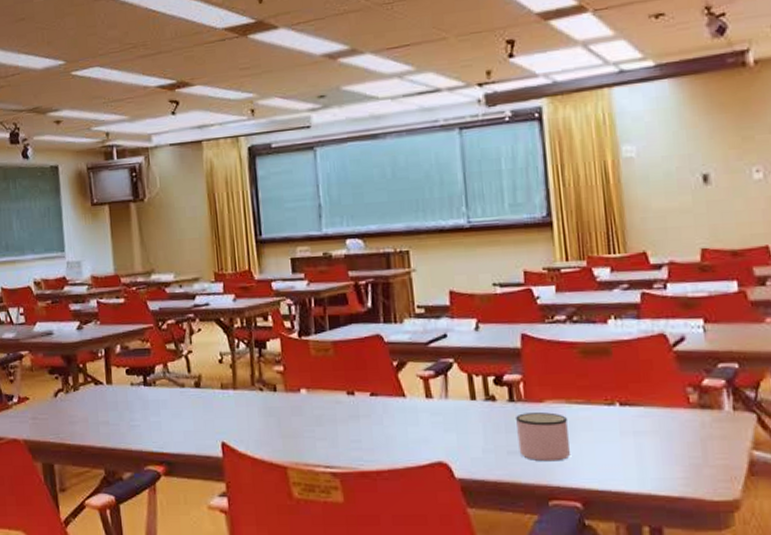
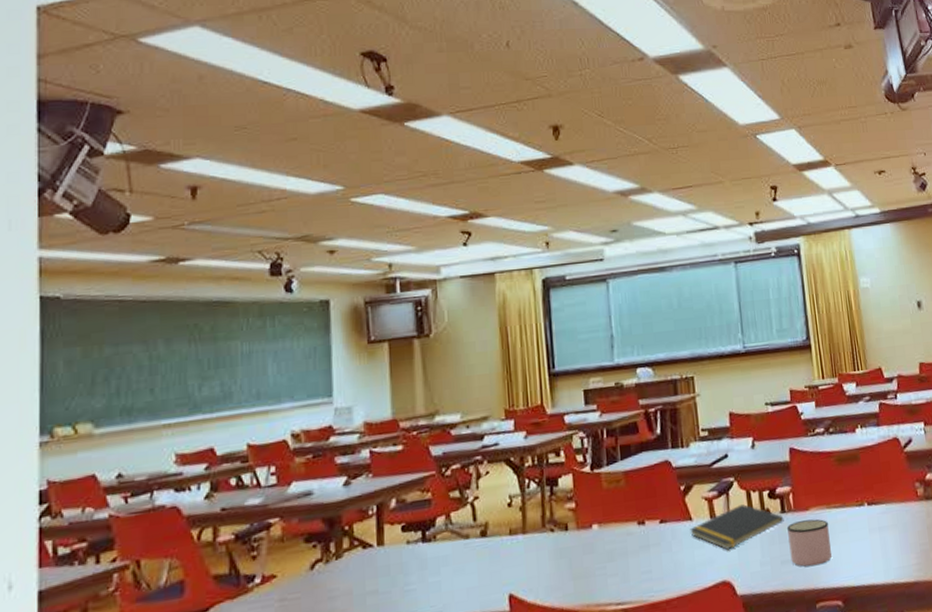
notepad: none [403,388,512,431] -> present [690,504,784,550]

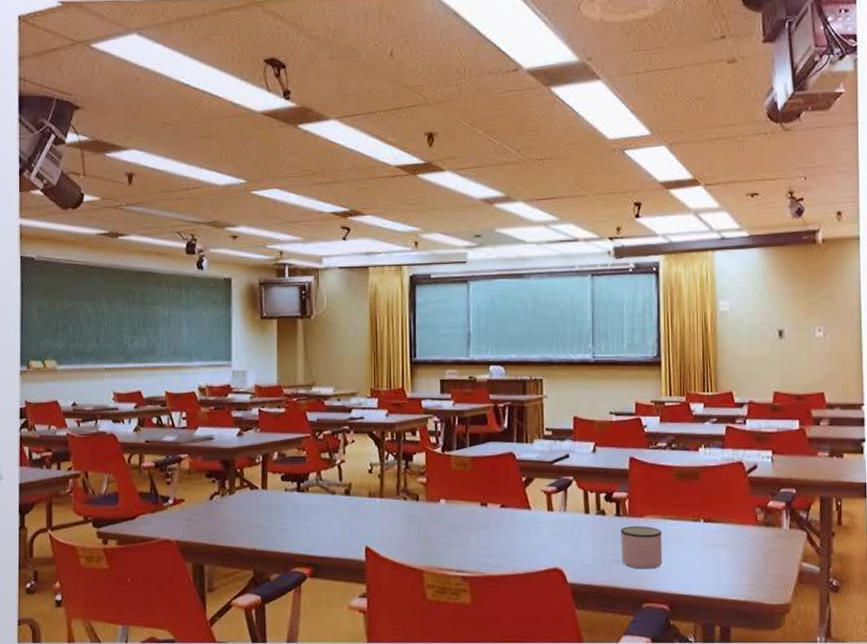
notepad: present [690,504,784,550] -> none [528,503,618,540]

